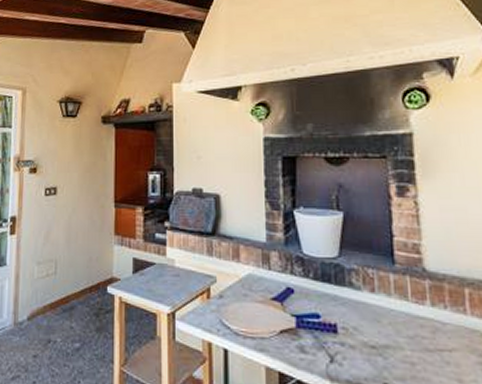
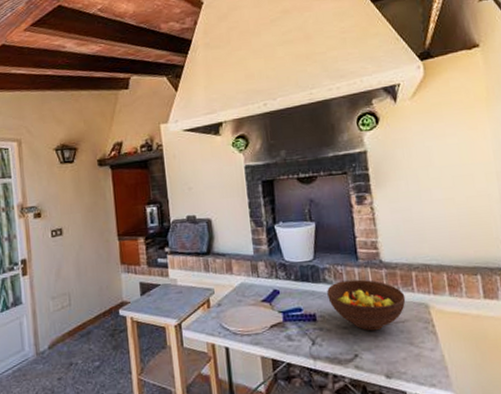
fruit bowl: none [353,287,455,357] -> present [327,279,406,331]

